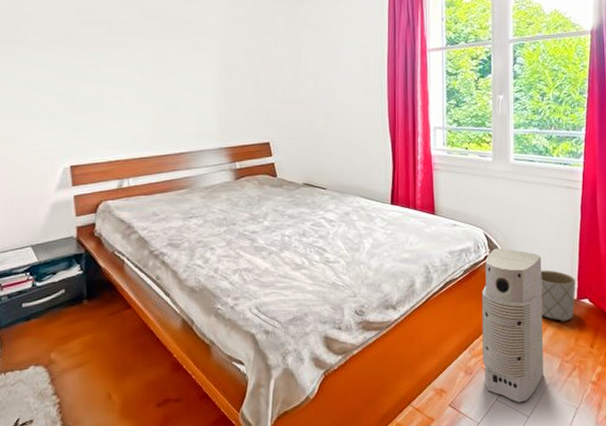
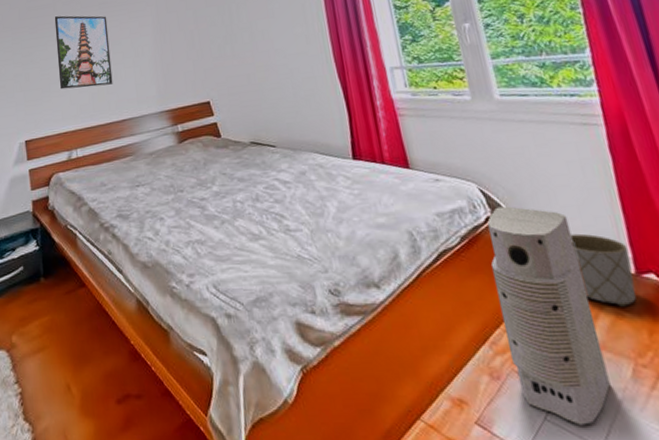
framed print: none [109,36,172,117] -> present [54,15,113,90]

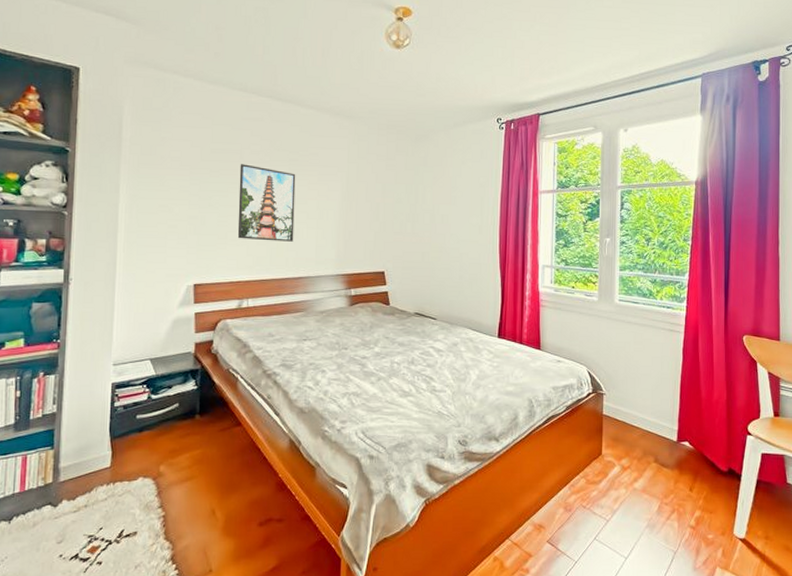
air purifier: present [487,206,611,425] -> none [581,386,643,543]
planter: present [570,233,637,307] -> none [641,410,677,463]

